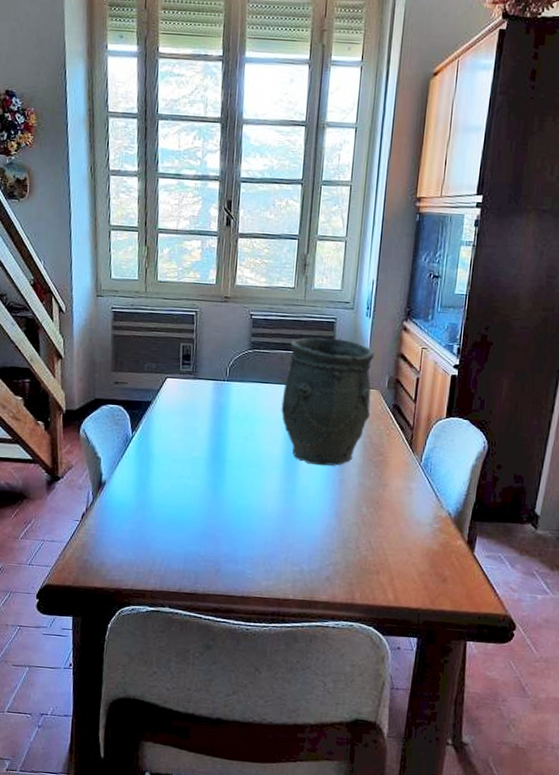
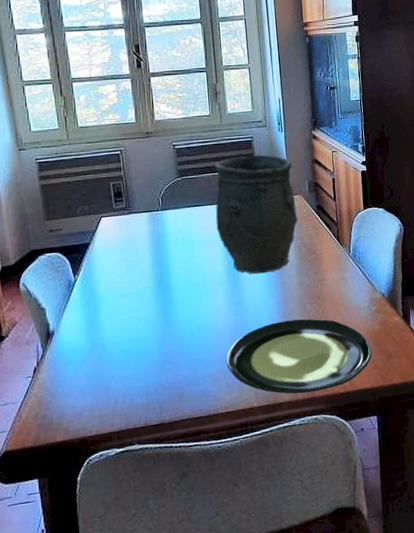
plate: none [268,519,425,599] -> present [226,319,372,394]

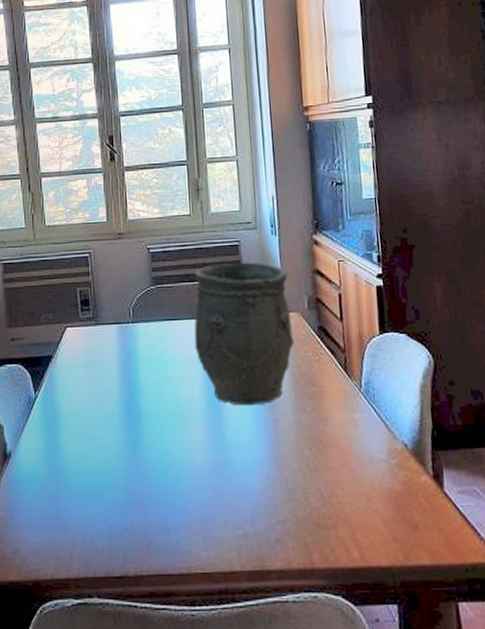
plate: present [226,319,372,394] -> none [203,466,391,562]

